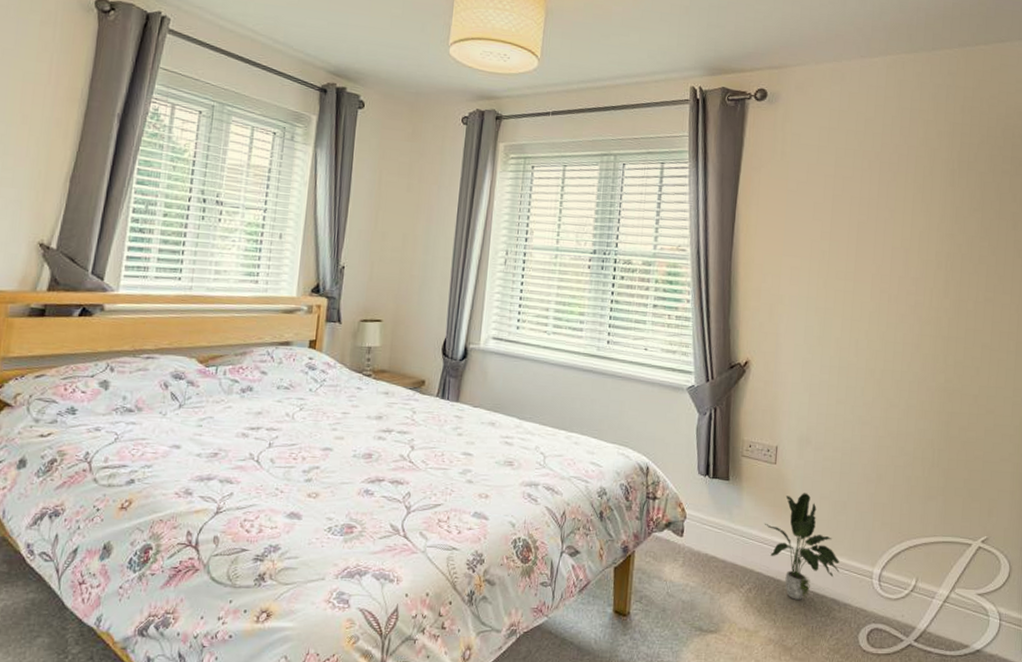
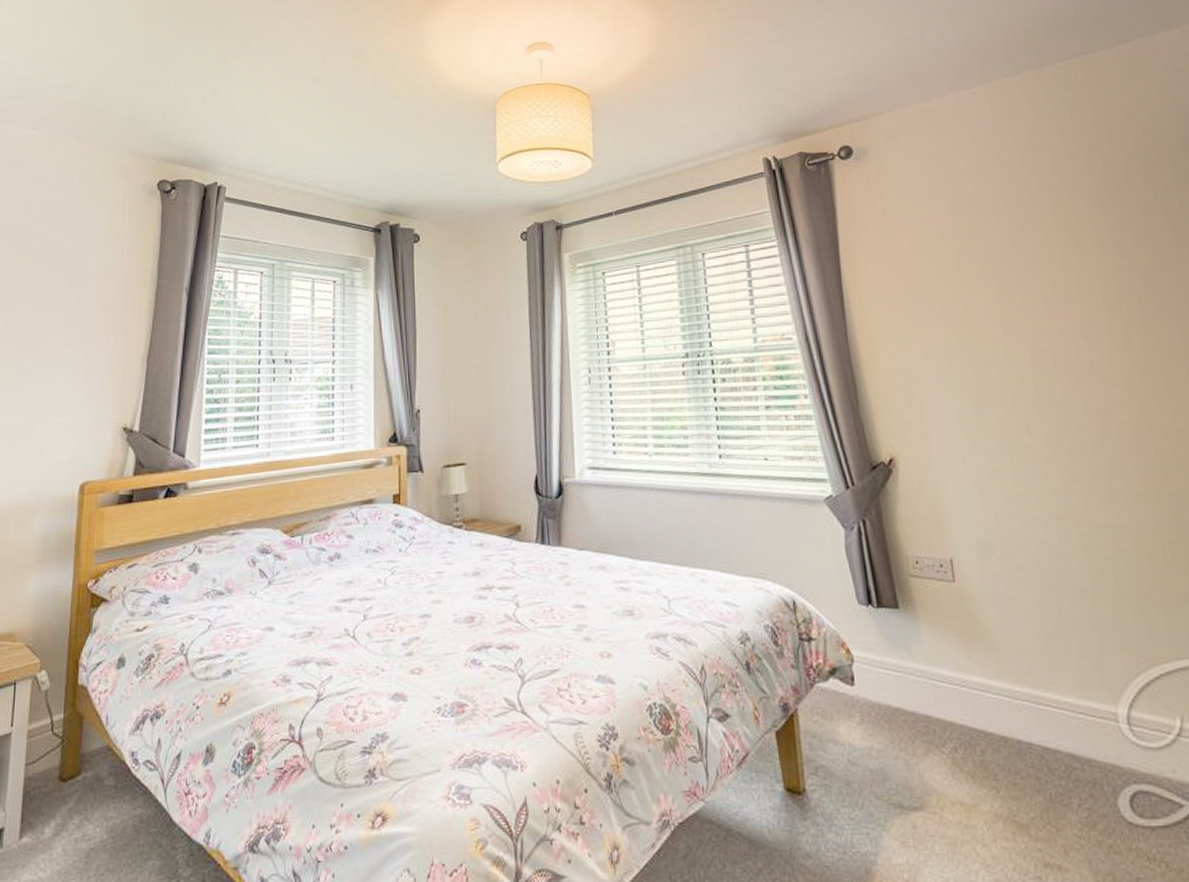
potted plant: present [765,493,840,600] -> none [956,615,1071,758]

